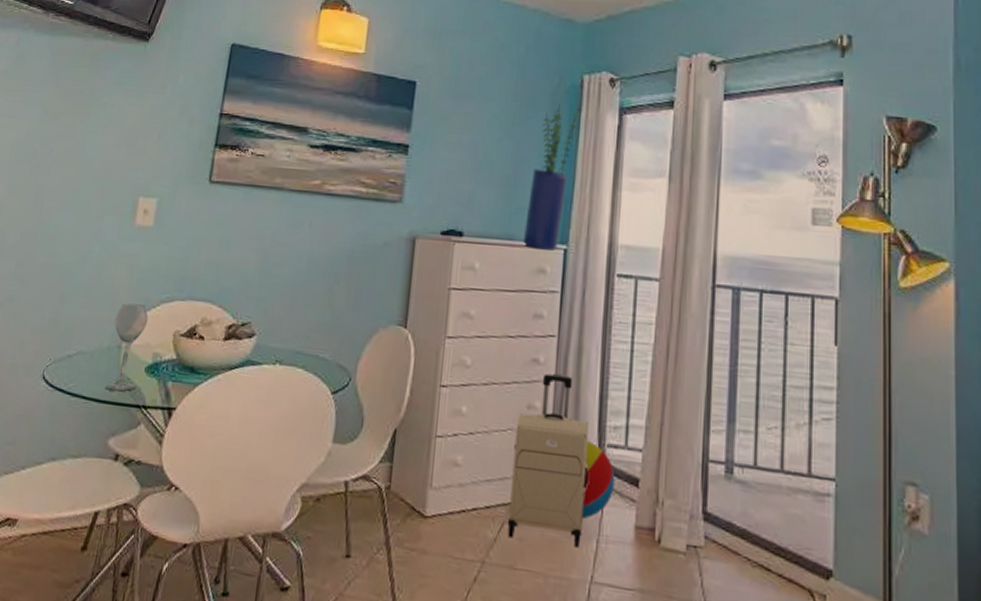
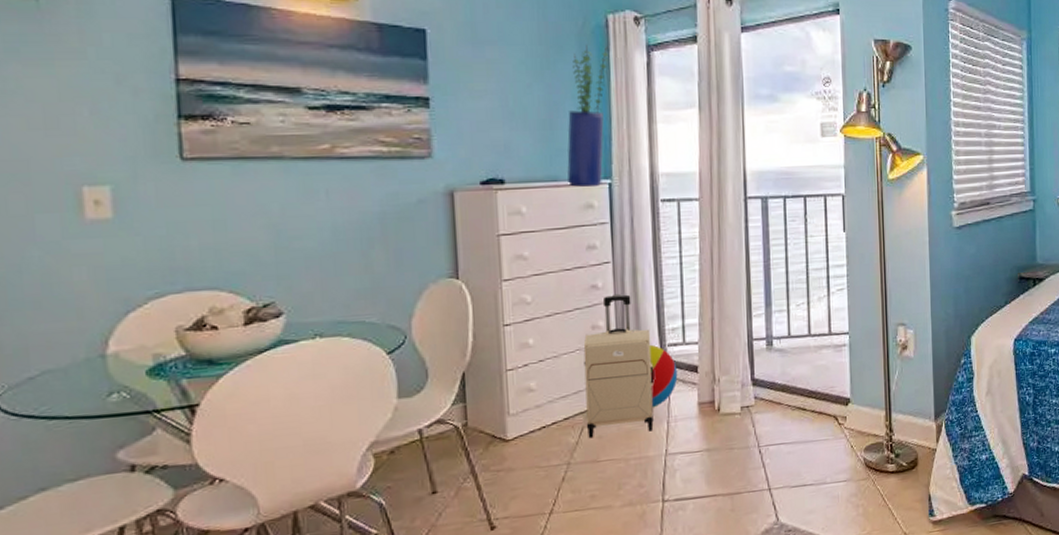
wineglass: present [105,303,149,392] -> none [85,306,137,404]

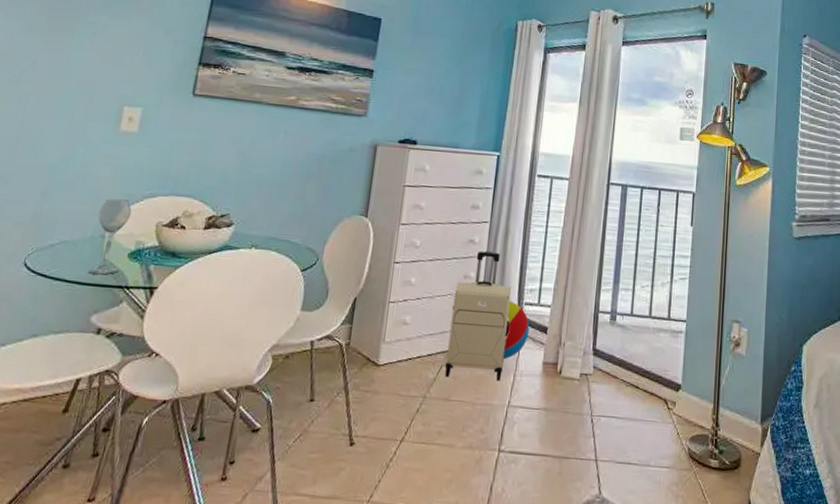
wineglass: none [85,306,137,404] -> present [88,198,132,275]
vase: present [567,44,608,188] -> none [466,42,514,157]

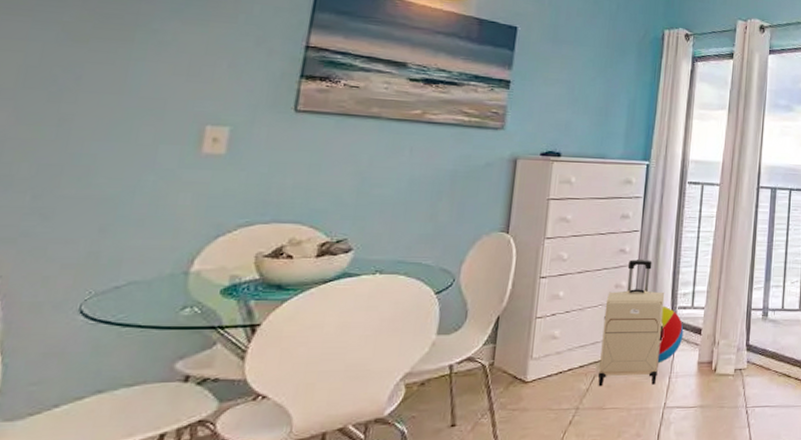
wineglass: present [88,198,132,275] -> none [169,230,223,316]

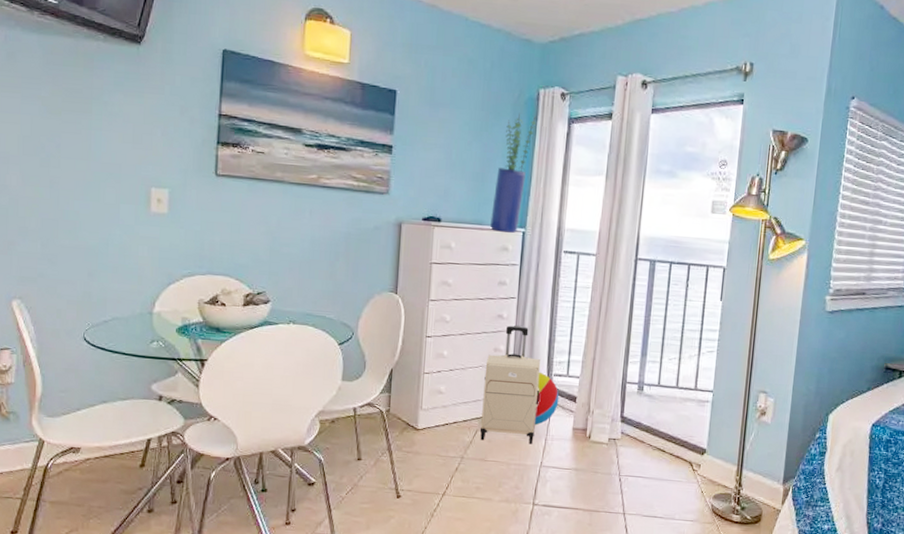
vase: none [613,51,661,167] -> present [490,113,536,234]

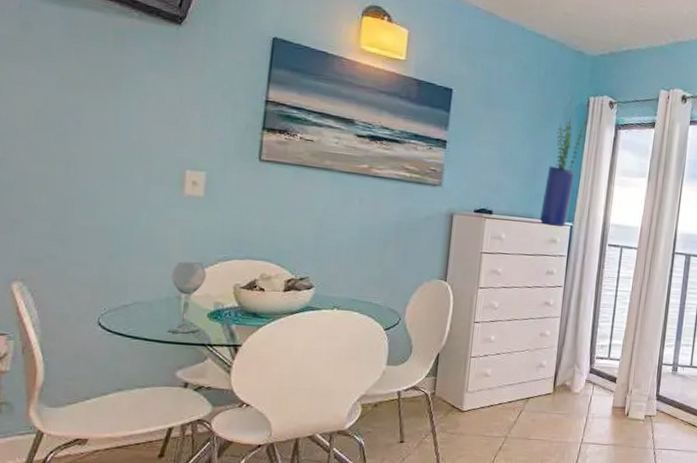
wineglass: none [142,278,174,348] -> present [168,261,207,334]
suitcase: present [479,325,540,444] -> none [524,311,584,423]
beach ball: present [534,372,559,426] -> none [576,355,601,405]

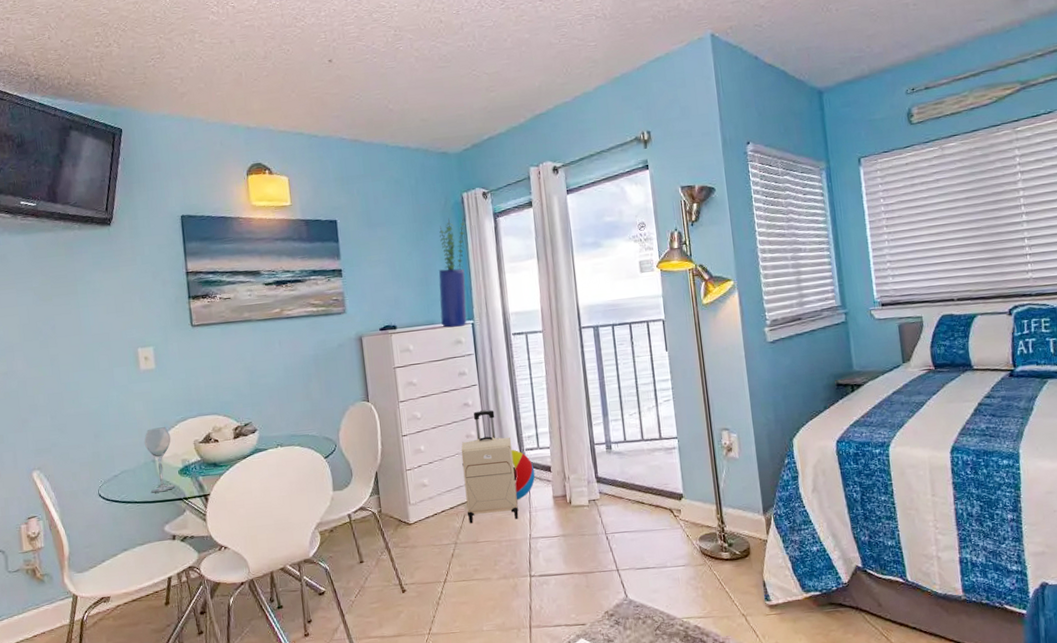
suitcase: none [524,311,584,423] -> present [461,409,519,524]
beach ball: none [576,355,601,405] -> present [510,449,536,501]

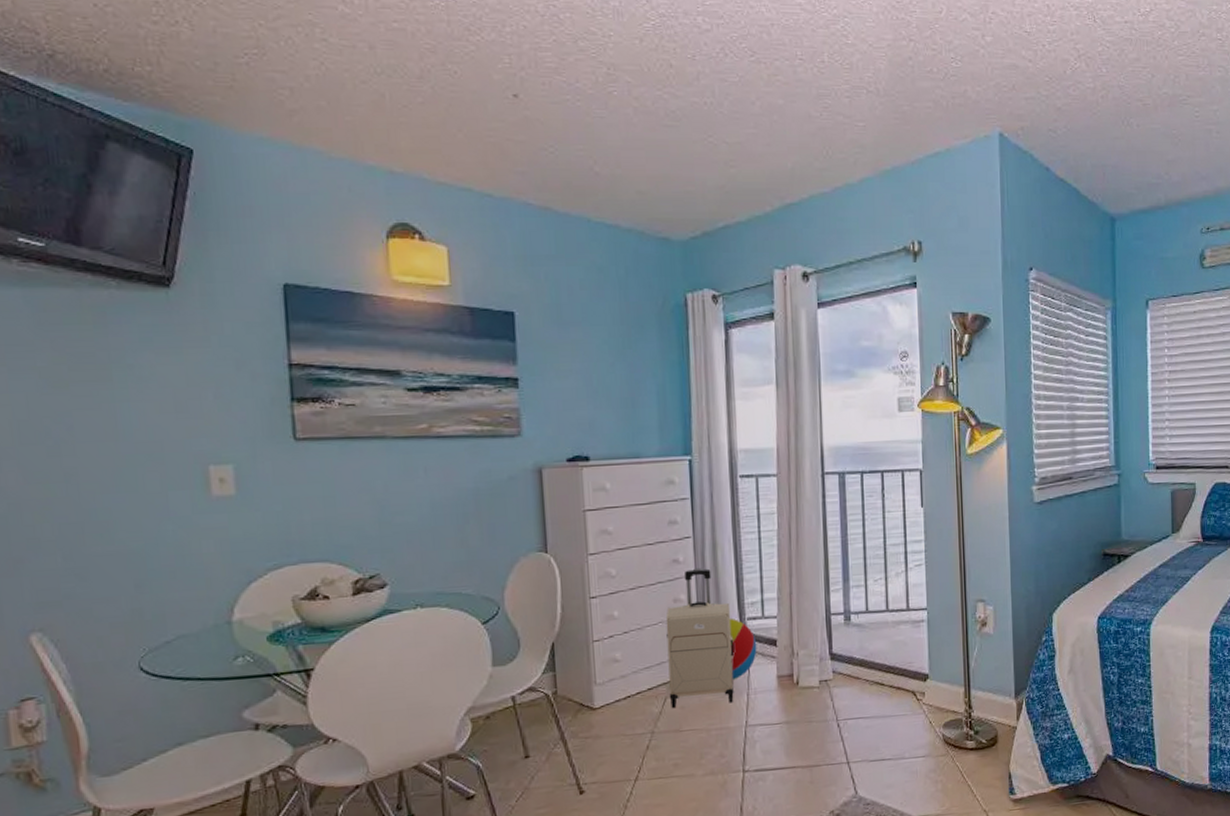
wineglass: present [143,427,174,493] -> none [214,576,260,667]
vase: present [438,217,467,328] -> none [649,323,688,464]

